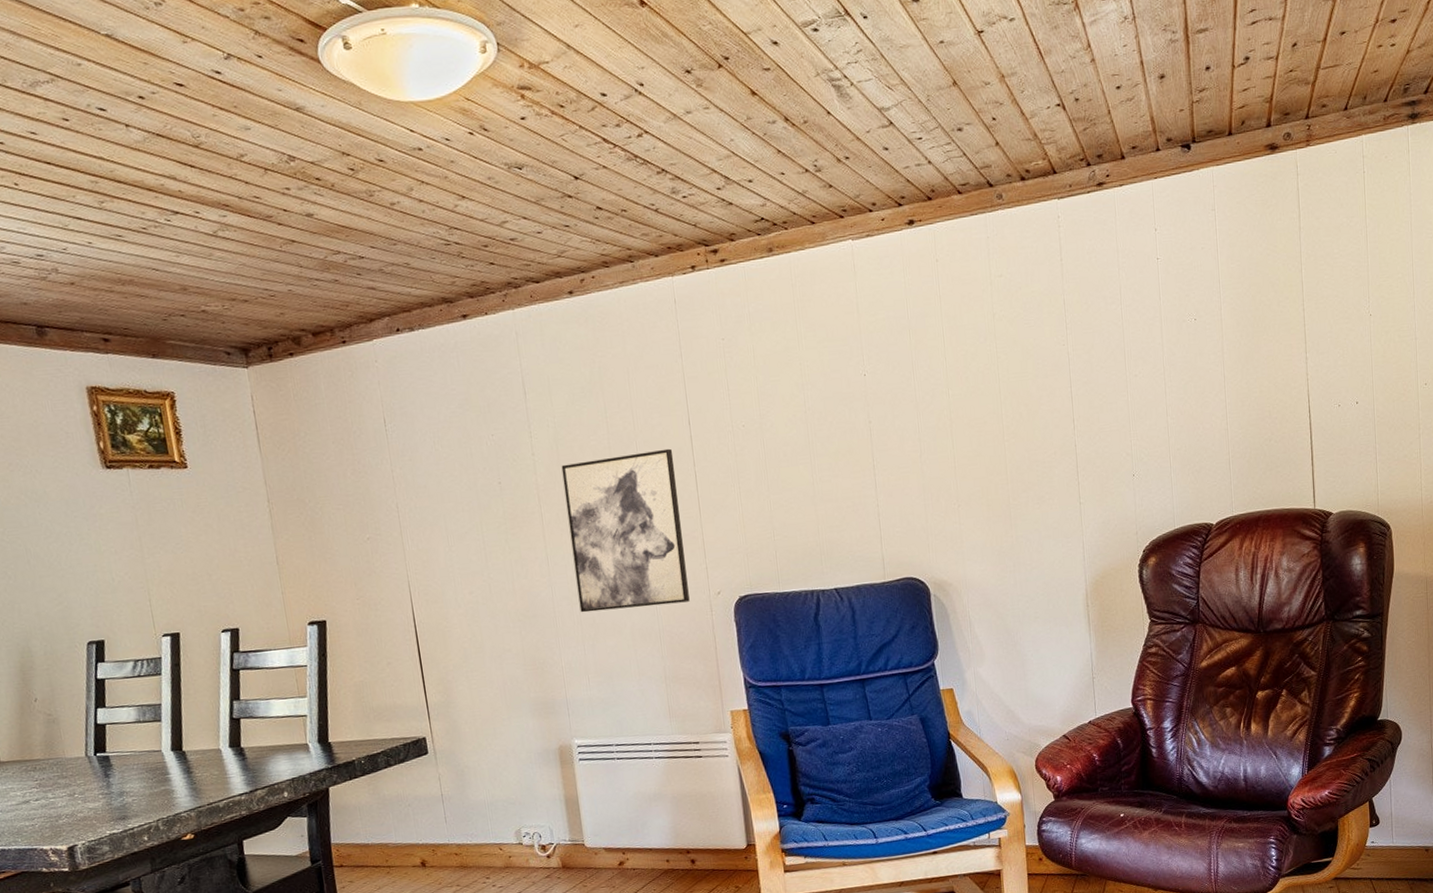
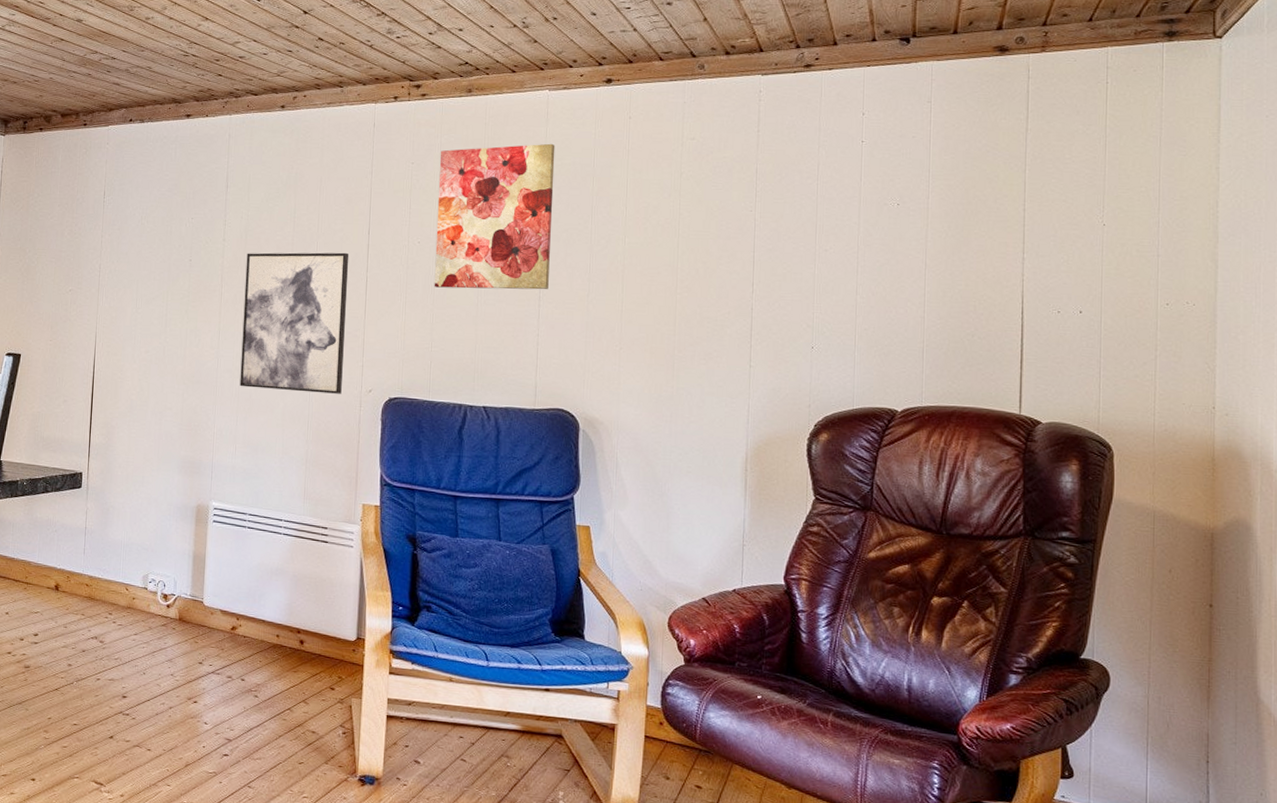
wall art: none [750,298,881,472] -> present [434,143,555,290]

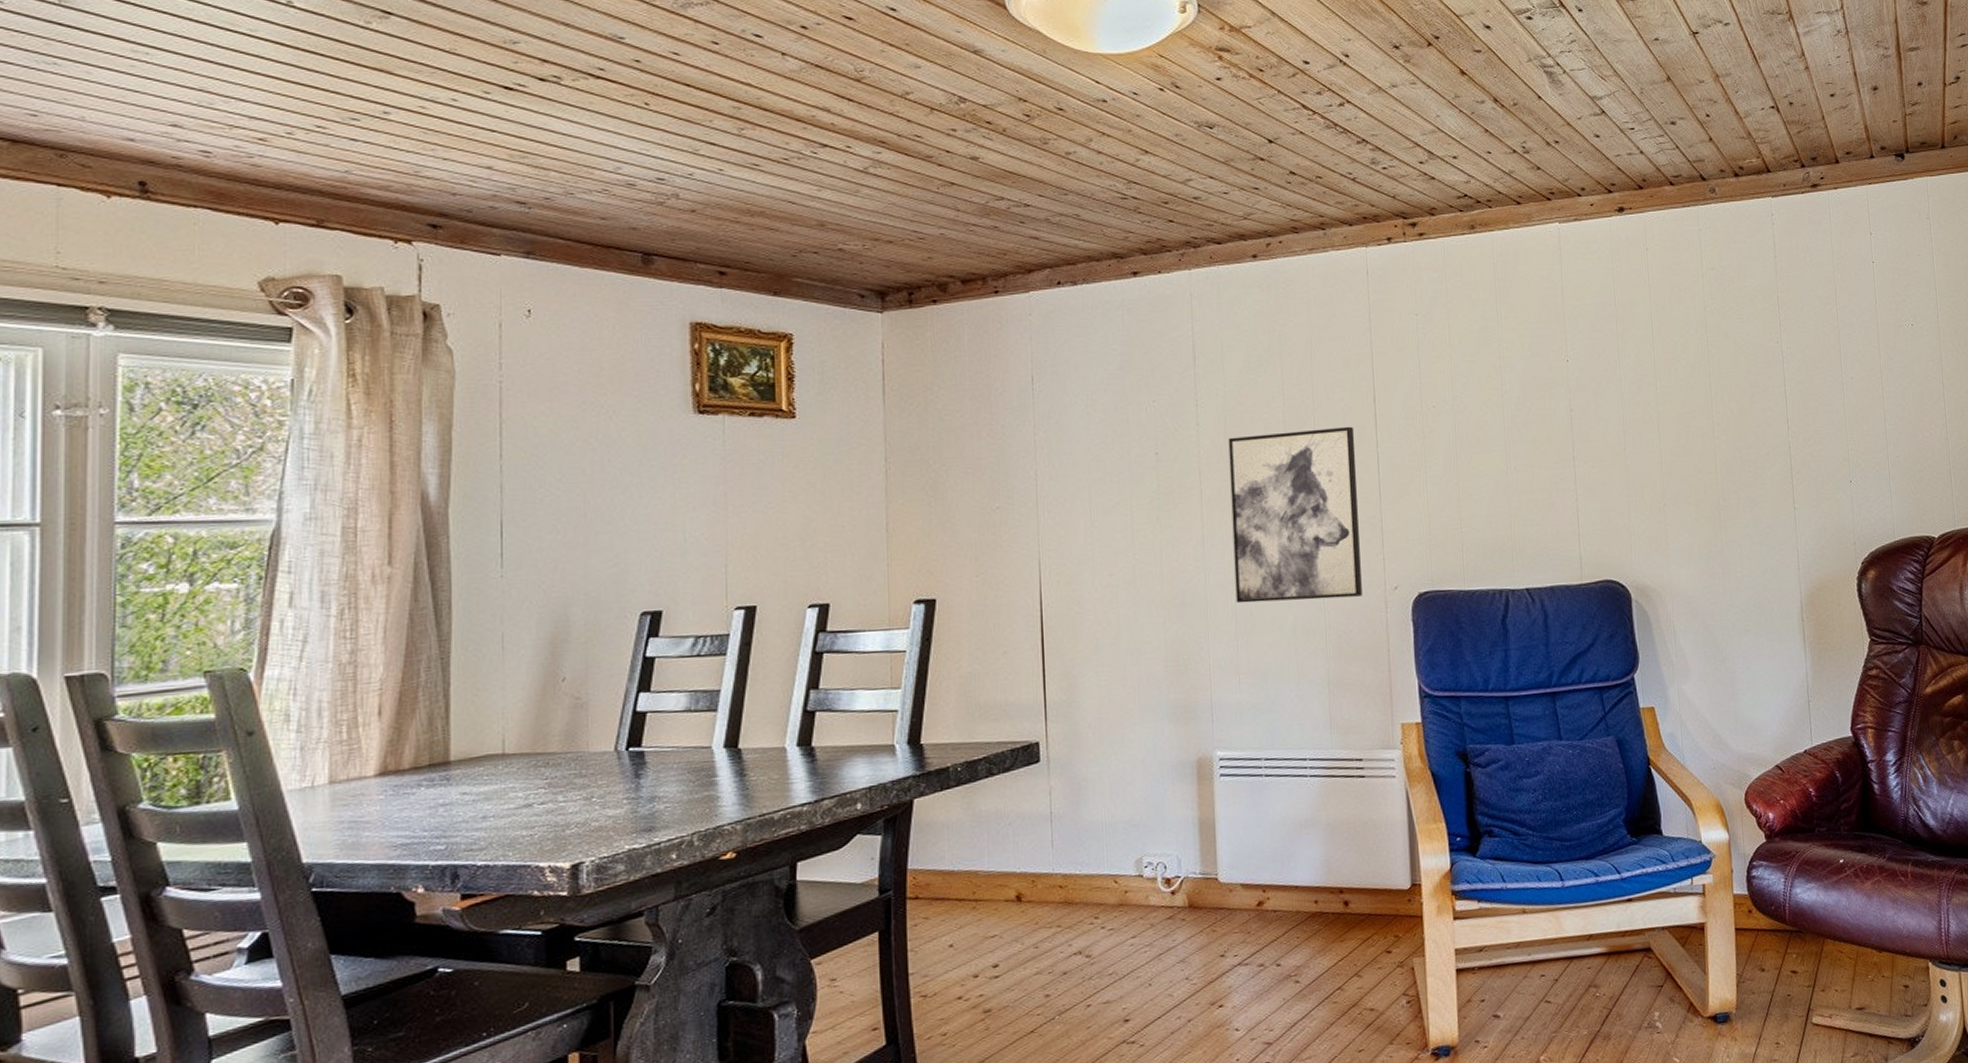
wall art: present [434,143,555,290] -> none [1446,282,1582,457]

